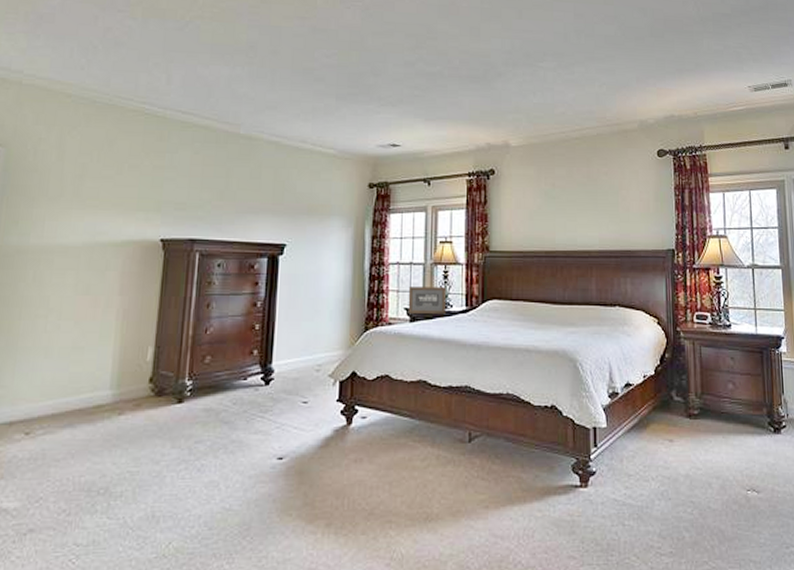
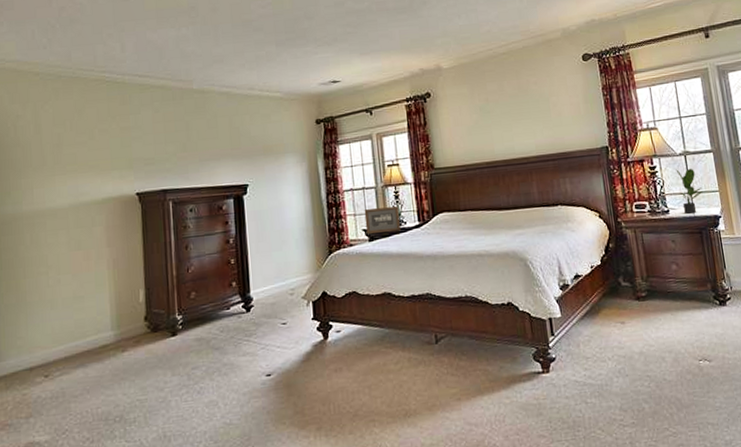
potted plant: none [742,282,767,331] -> present [676,168,703,214]

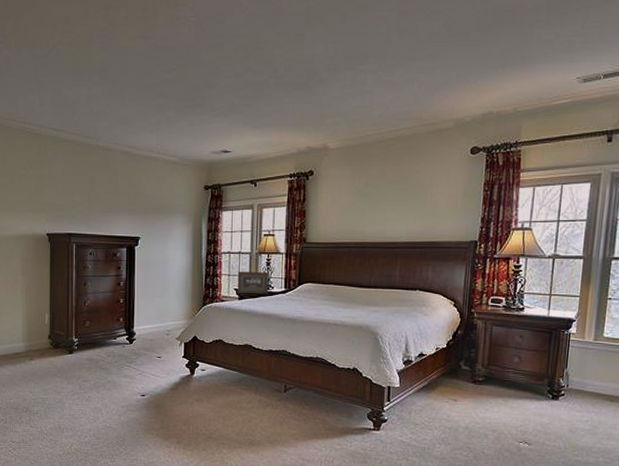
potted plant: present [676,168,703,214] -> none [538,271,563,314]

